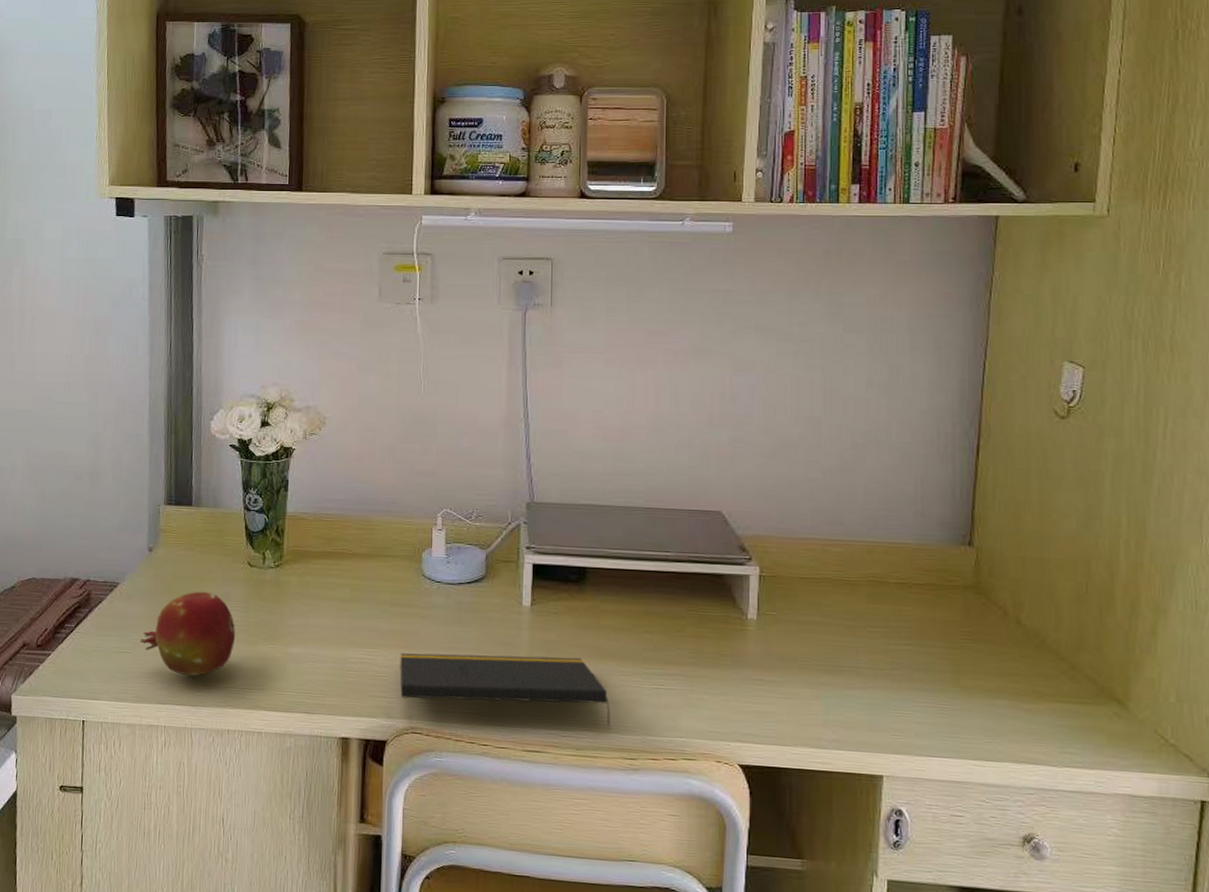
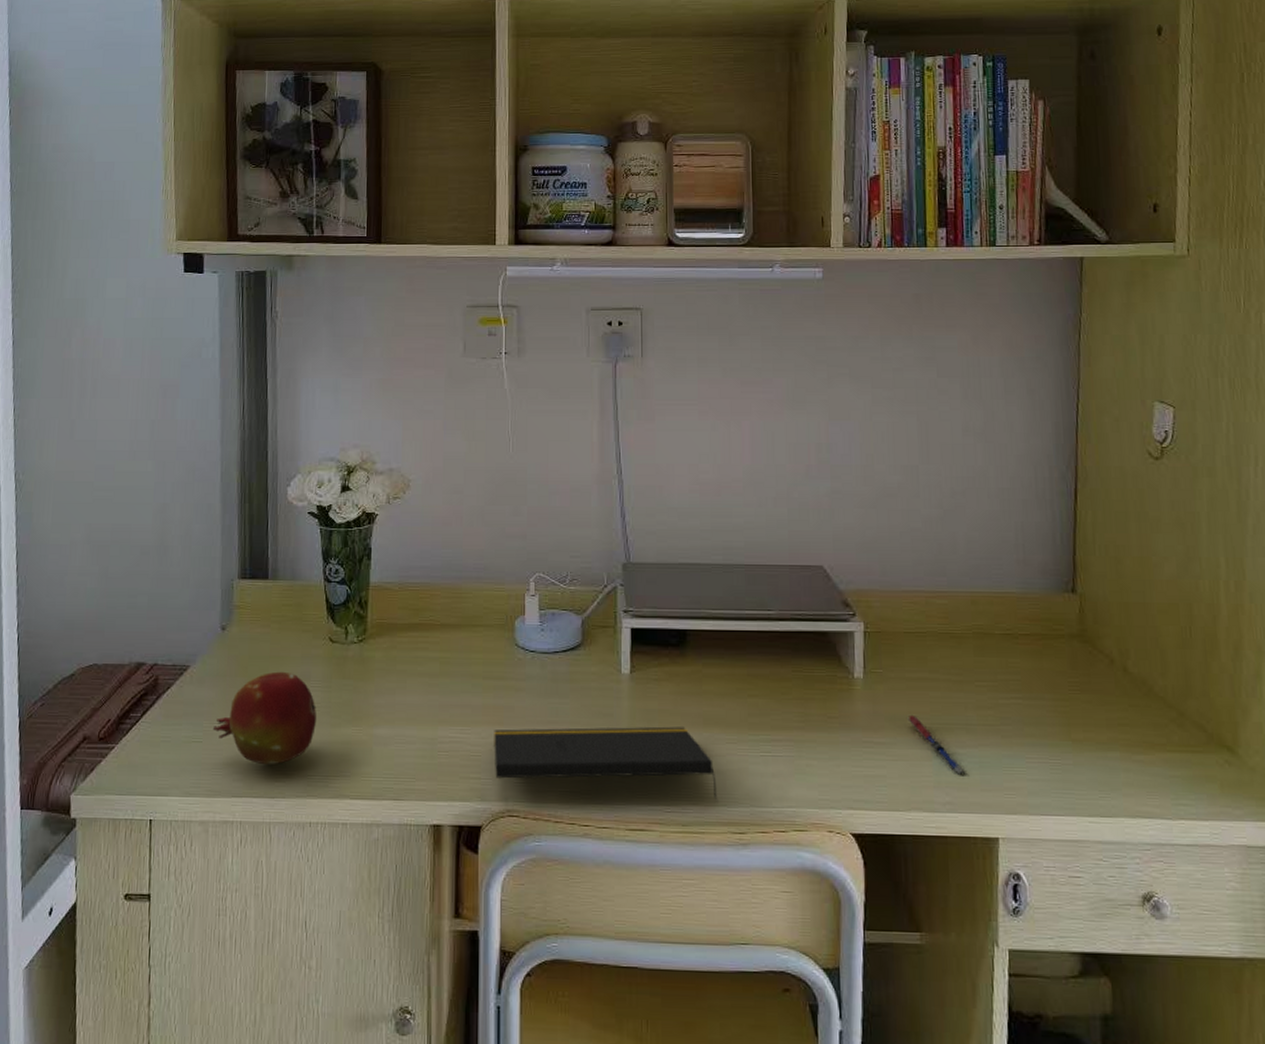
pen: none [798,656,856,715] -> present [907,714,968,775]

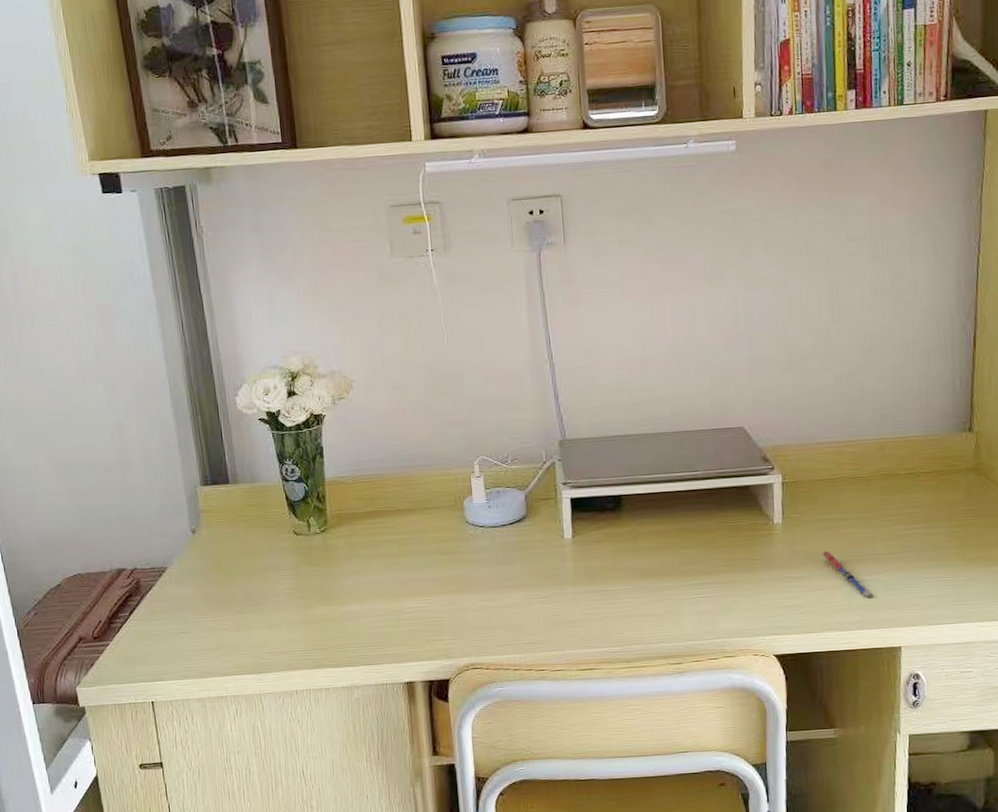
fruit: present [212,671,317,765] -> none [196,564,291,647]
notepad: present [494,726,718,802] -> none [453,579,657,640]

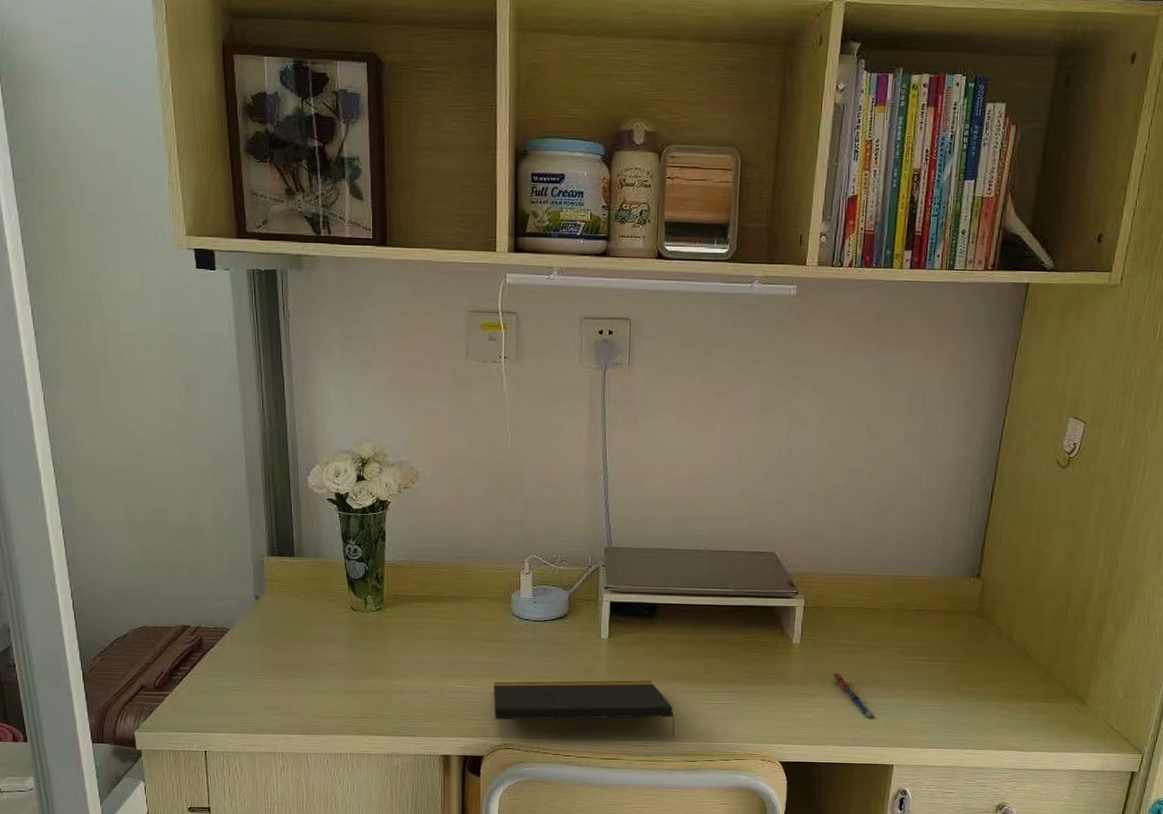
notepad: none [453,579,657,640] -> present [493,680,676,738]

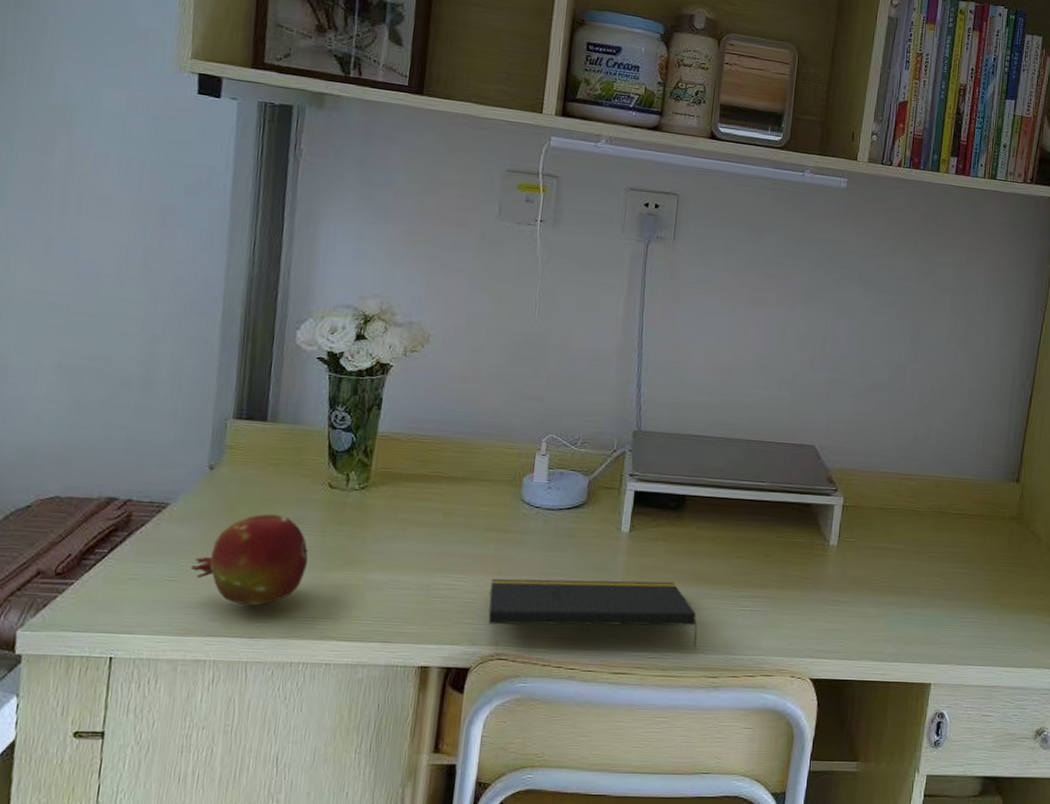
fruit: none [253,634,343,709] -> present [190,513,309,606]
pen: present [832,672,875,718] -> none [870,578,913,631]

